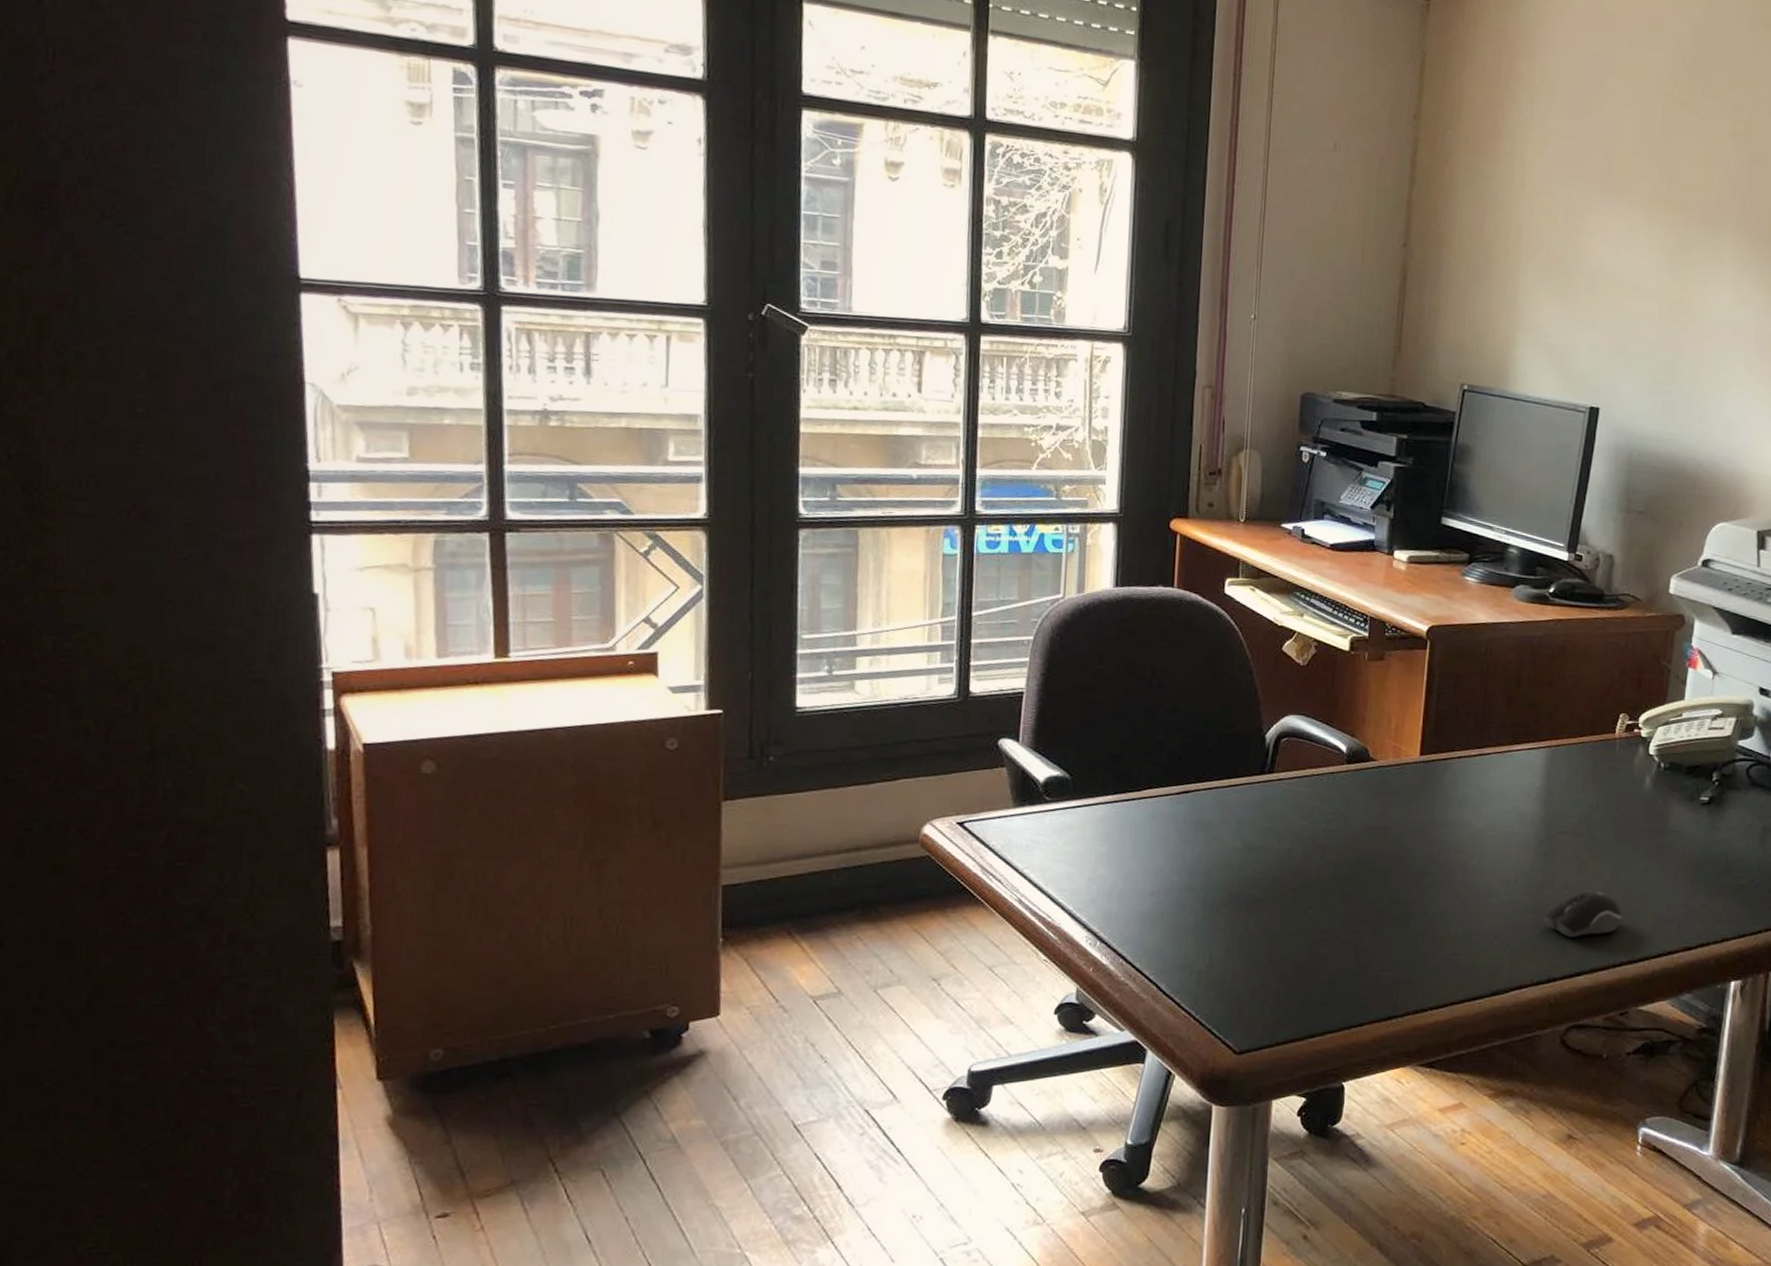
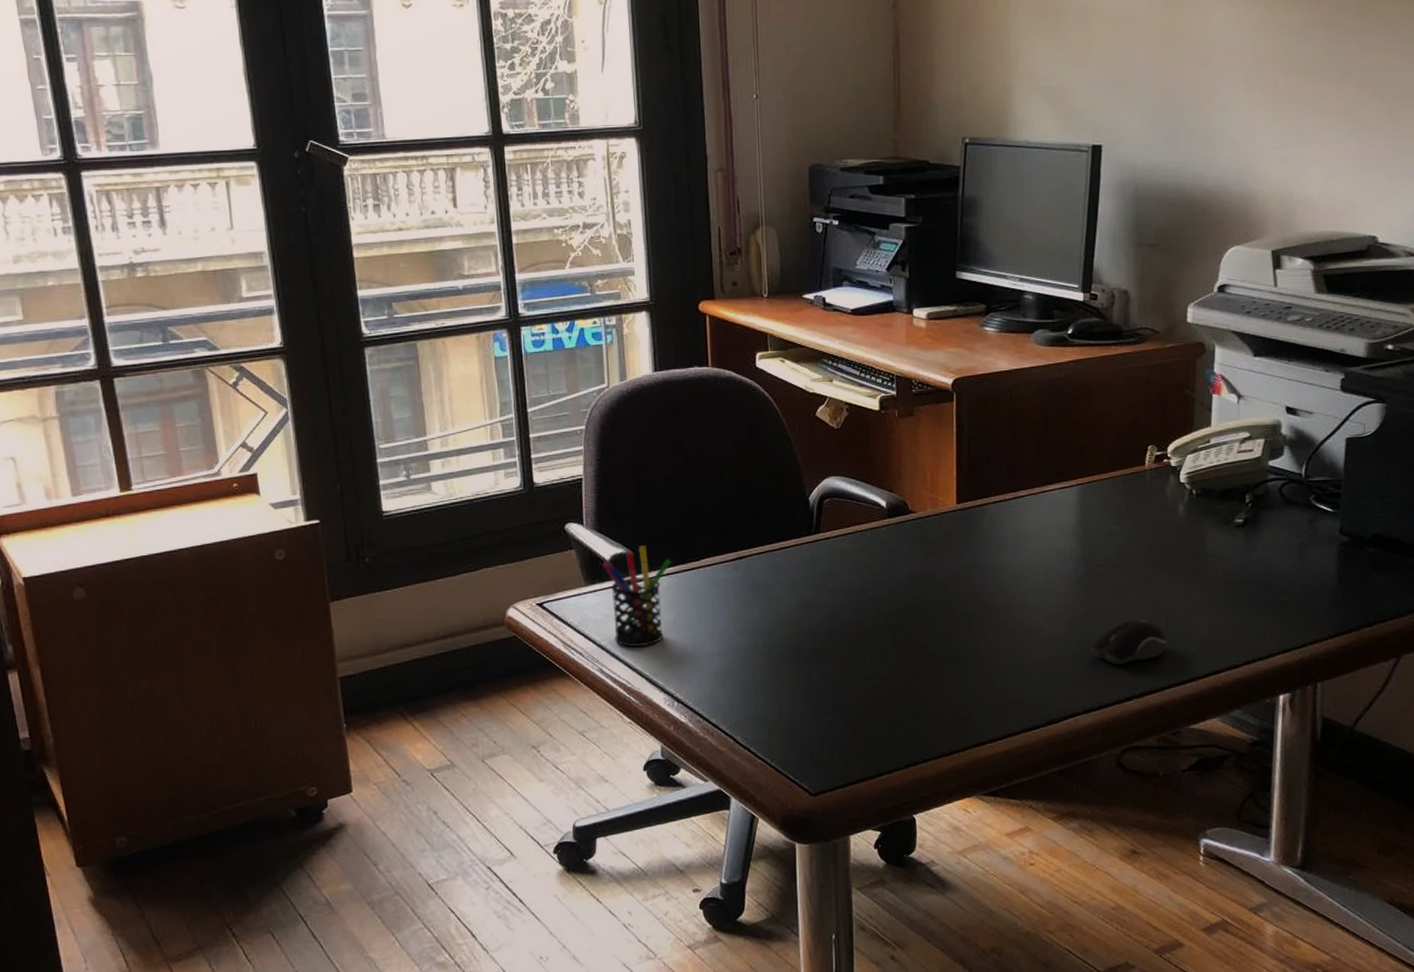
pen holder: none [1035,769,1110,878] -> present [602,545,671,647]

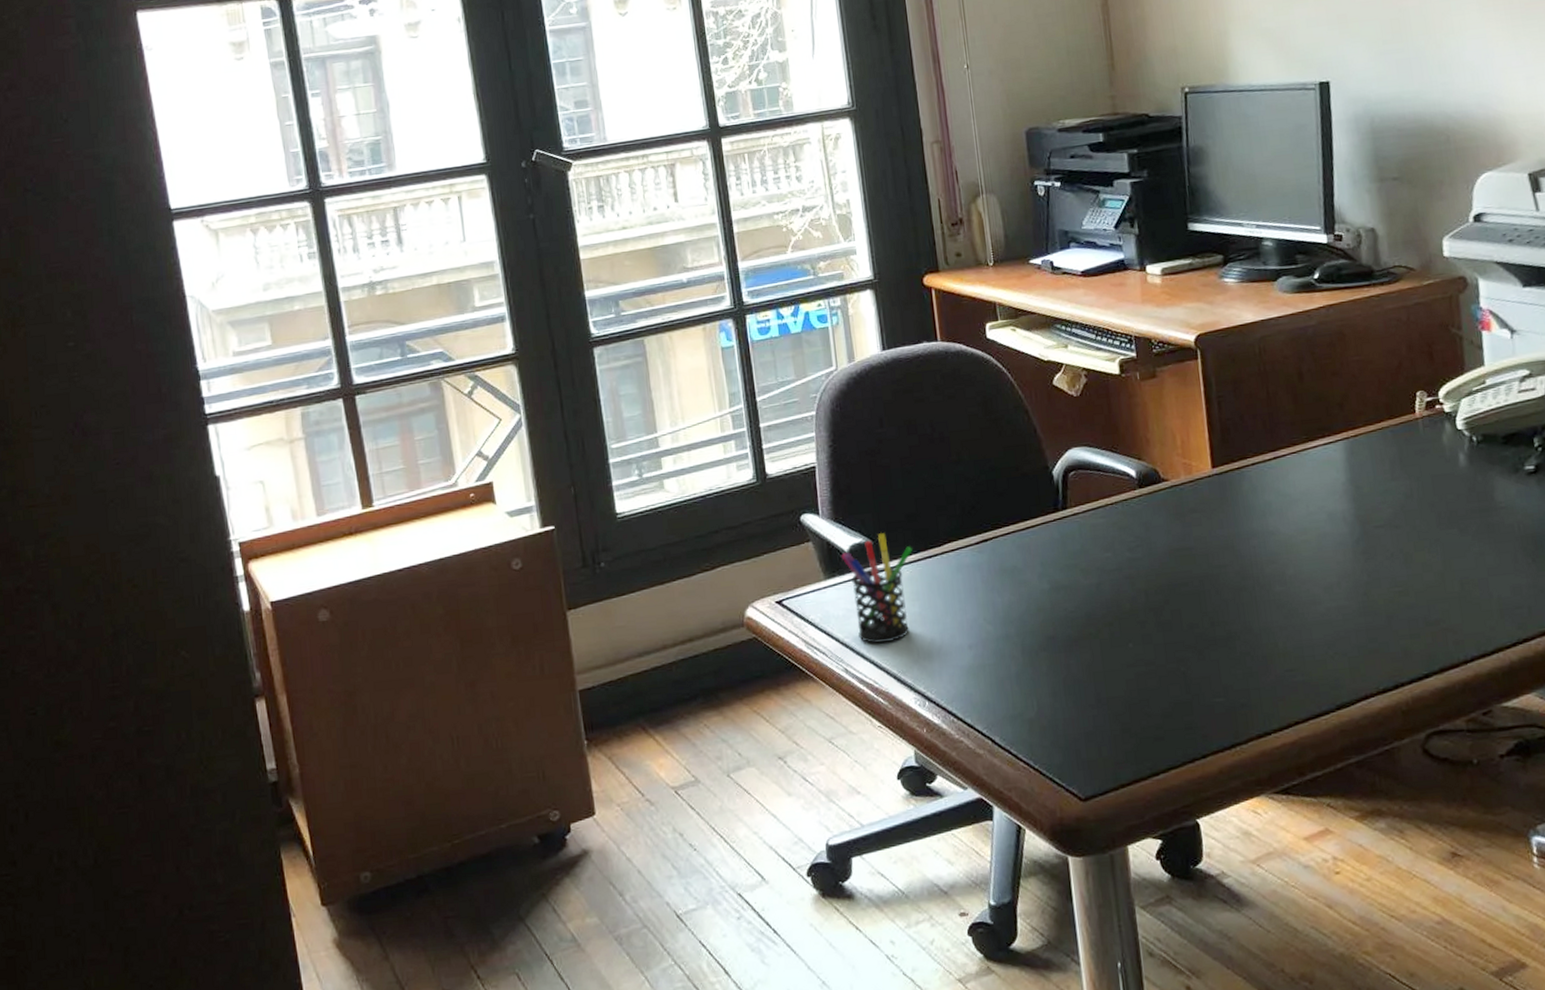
computer mouse: present [1090,618,1167,665] -> none [1376,583,1464,637]

